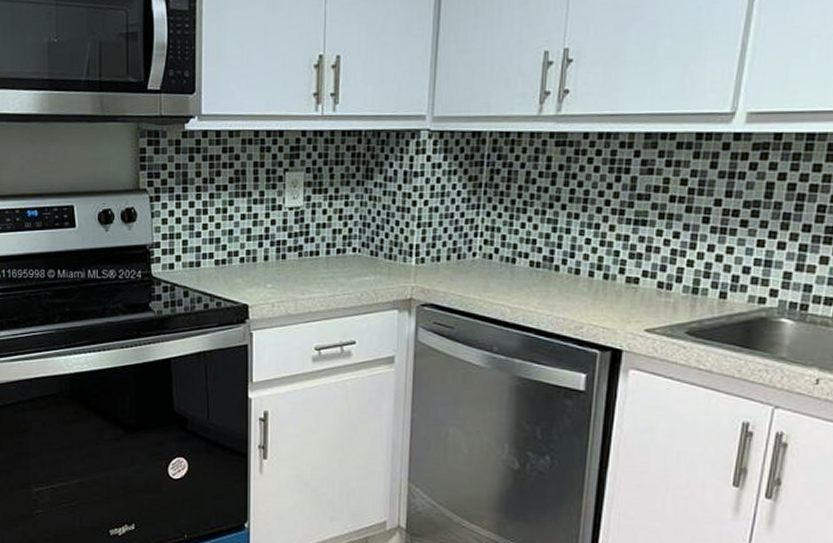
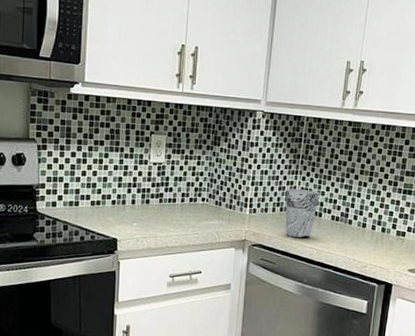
cup: none [464,229,512,293] -> present [285,189,320,239]

